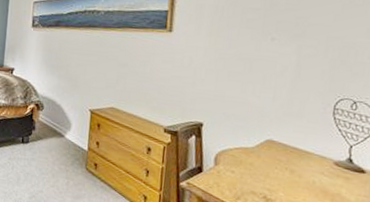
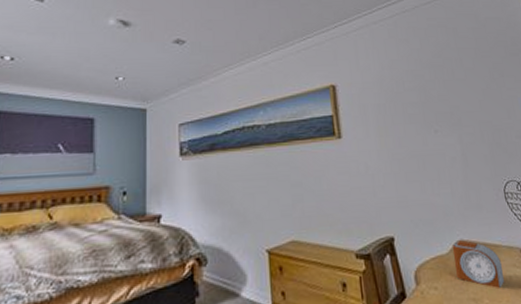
alarm clock: none [256,139,309,188] -> present [452,240,505,288]

